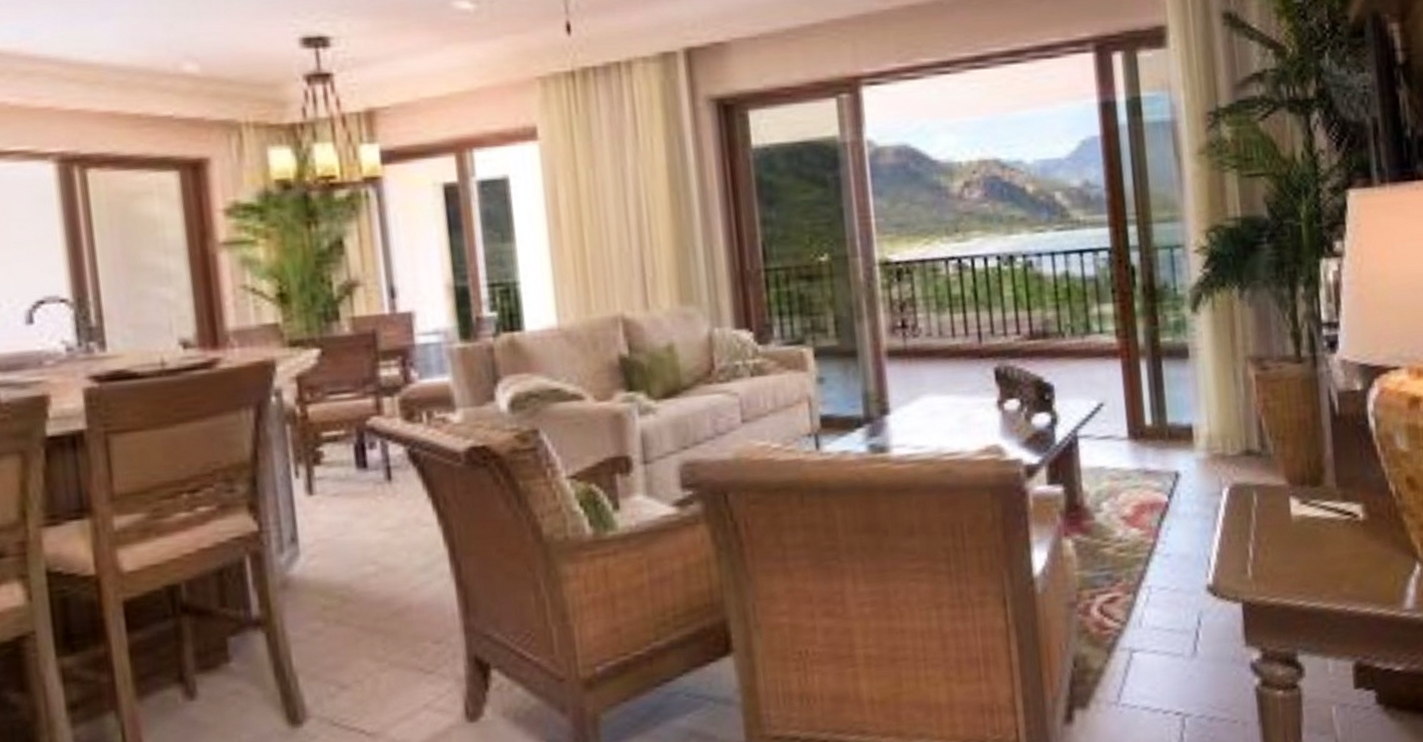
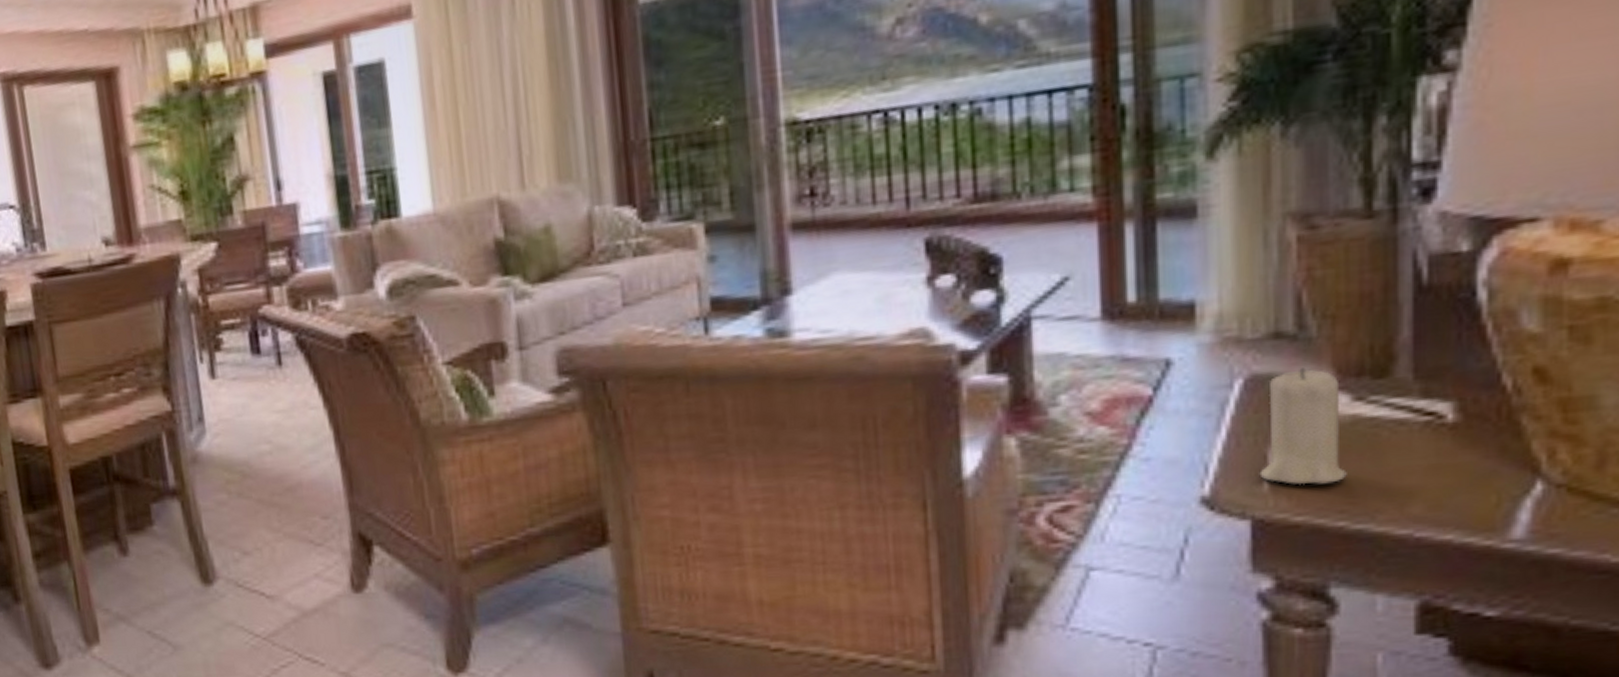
candle: none [1245,478,1301,573] -> present [1259,368,1347,485]

